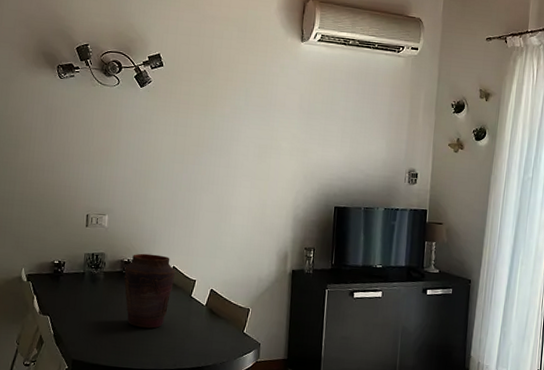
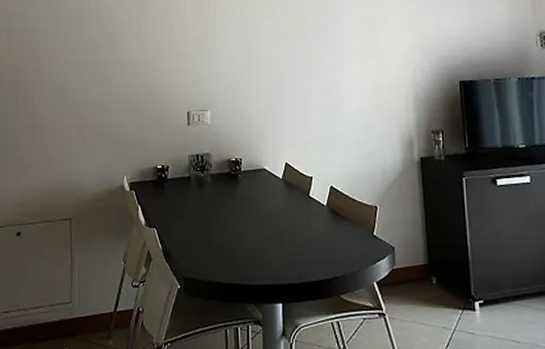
vase: present [124,253,176,329] -> none [233,150,289,236]

